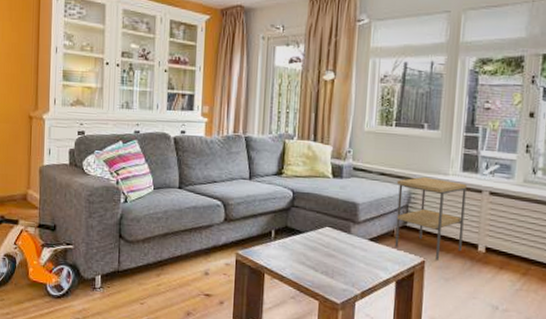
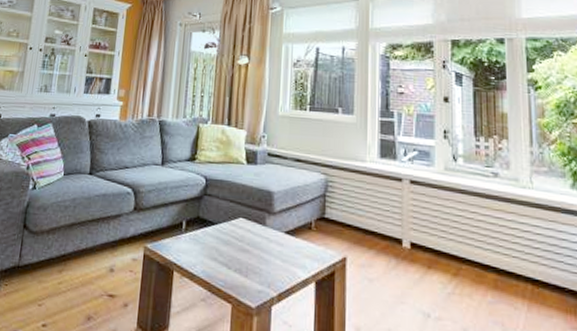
side table: present [395,177,467,261] -> none [312,164,386,258]

